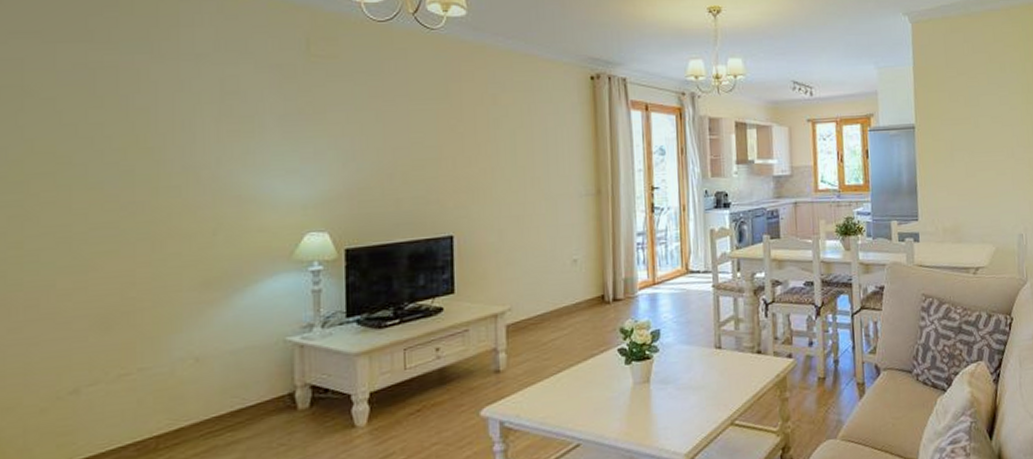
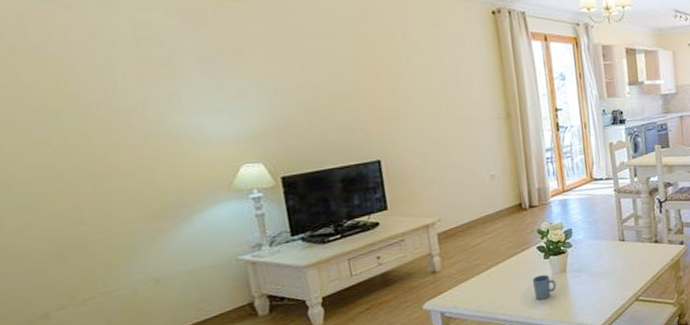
mug: none [608,383,637,415] -> present [532,274,557,300]

